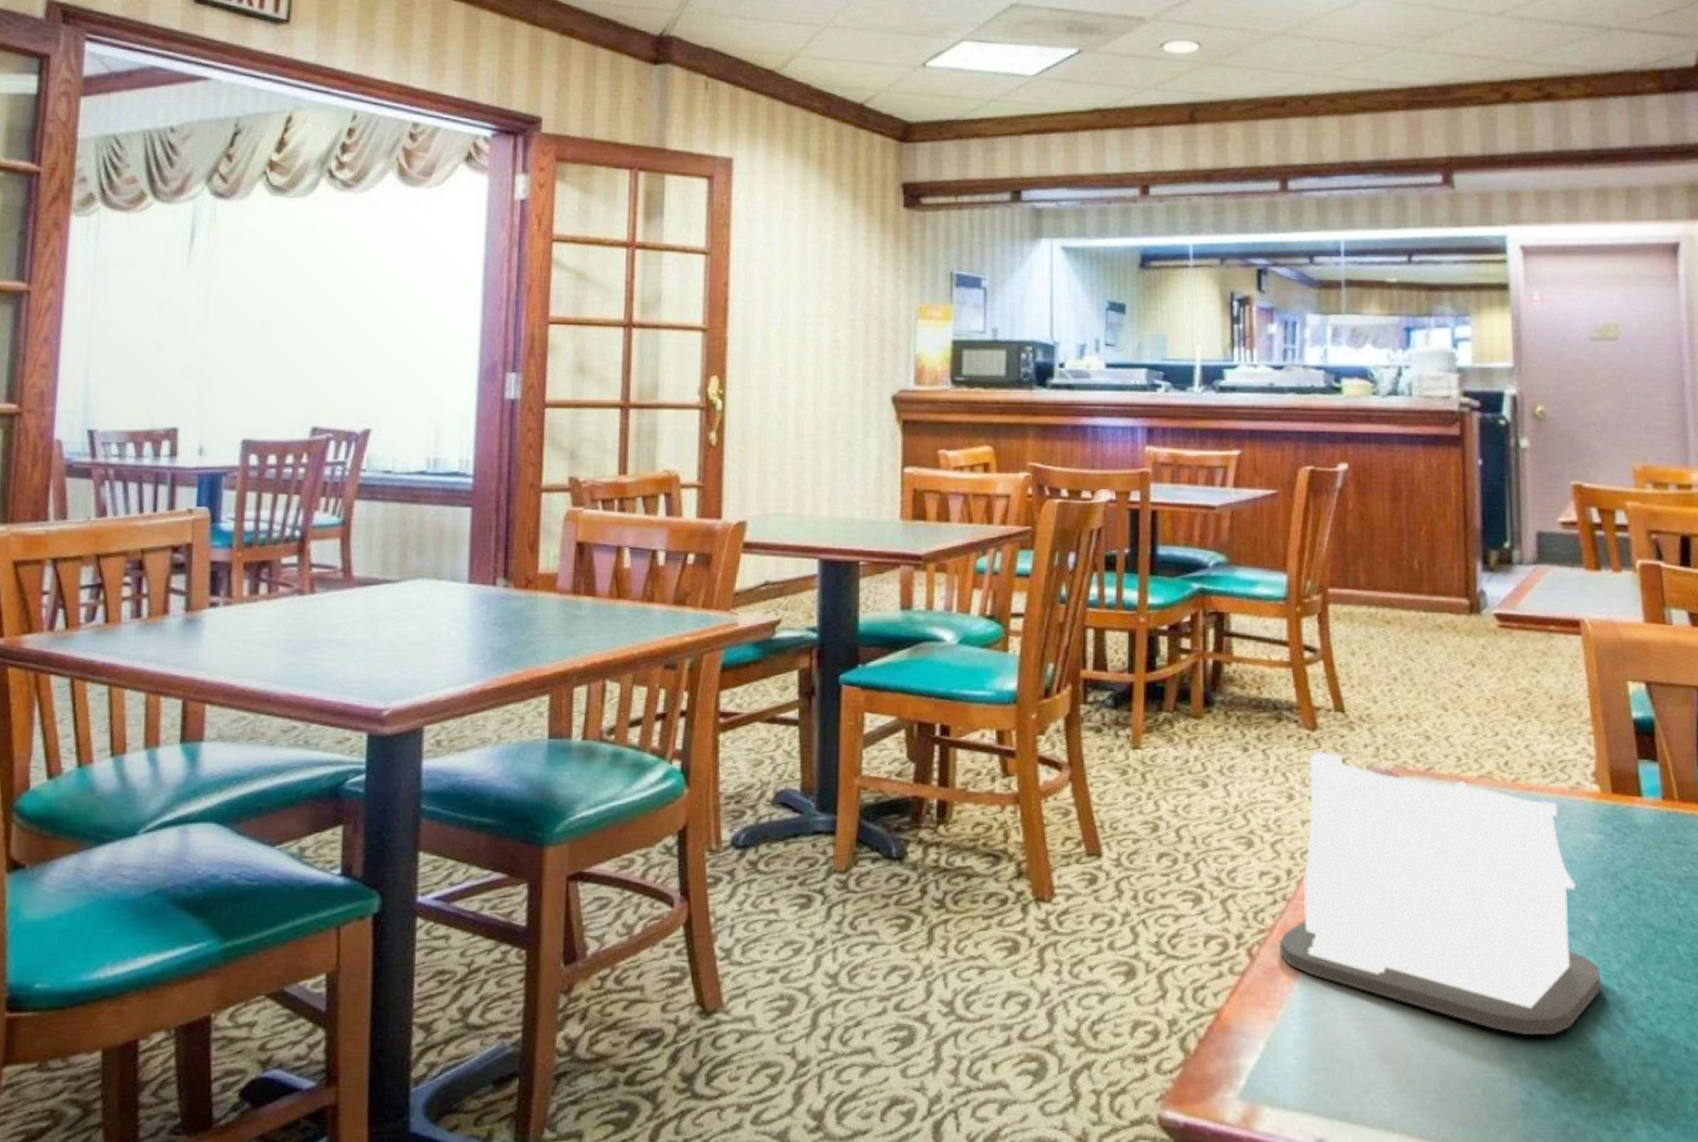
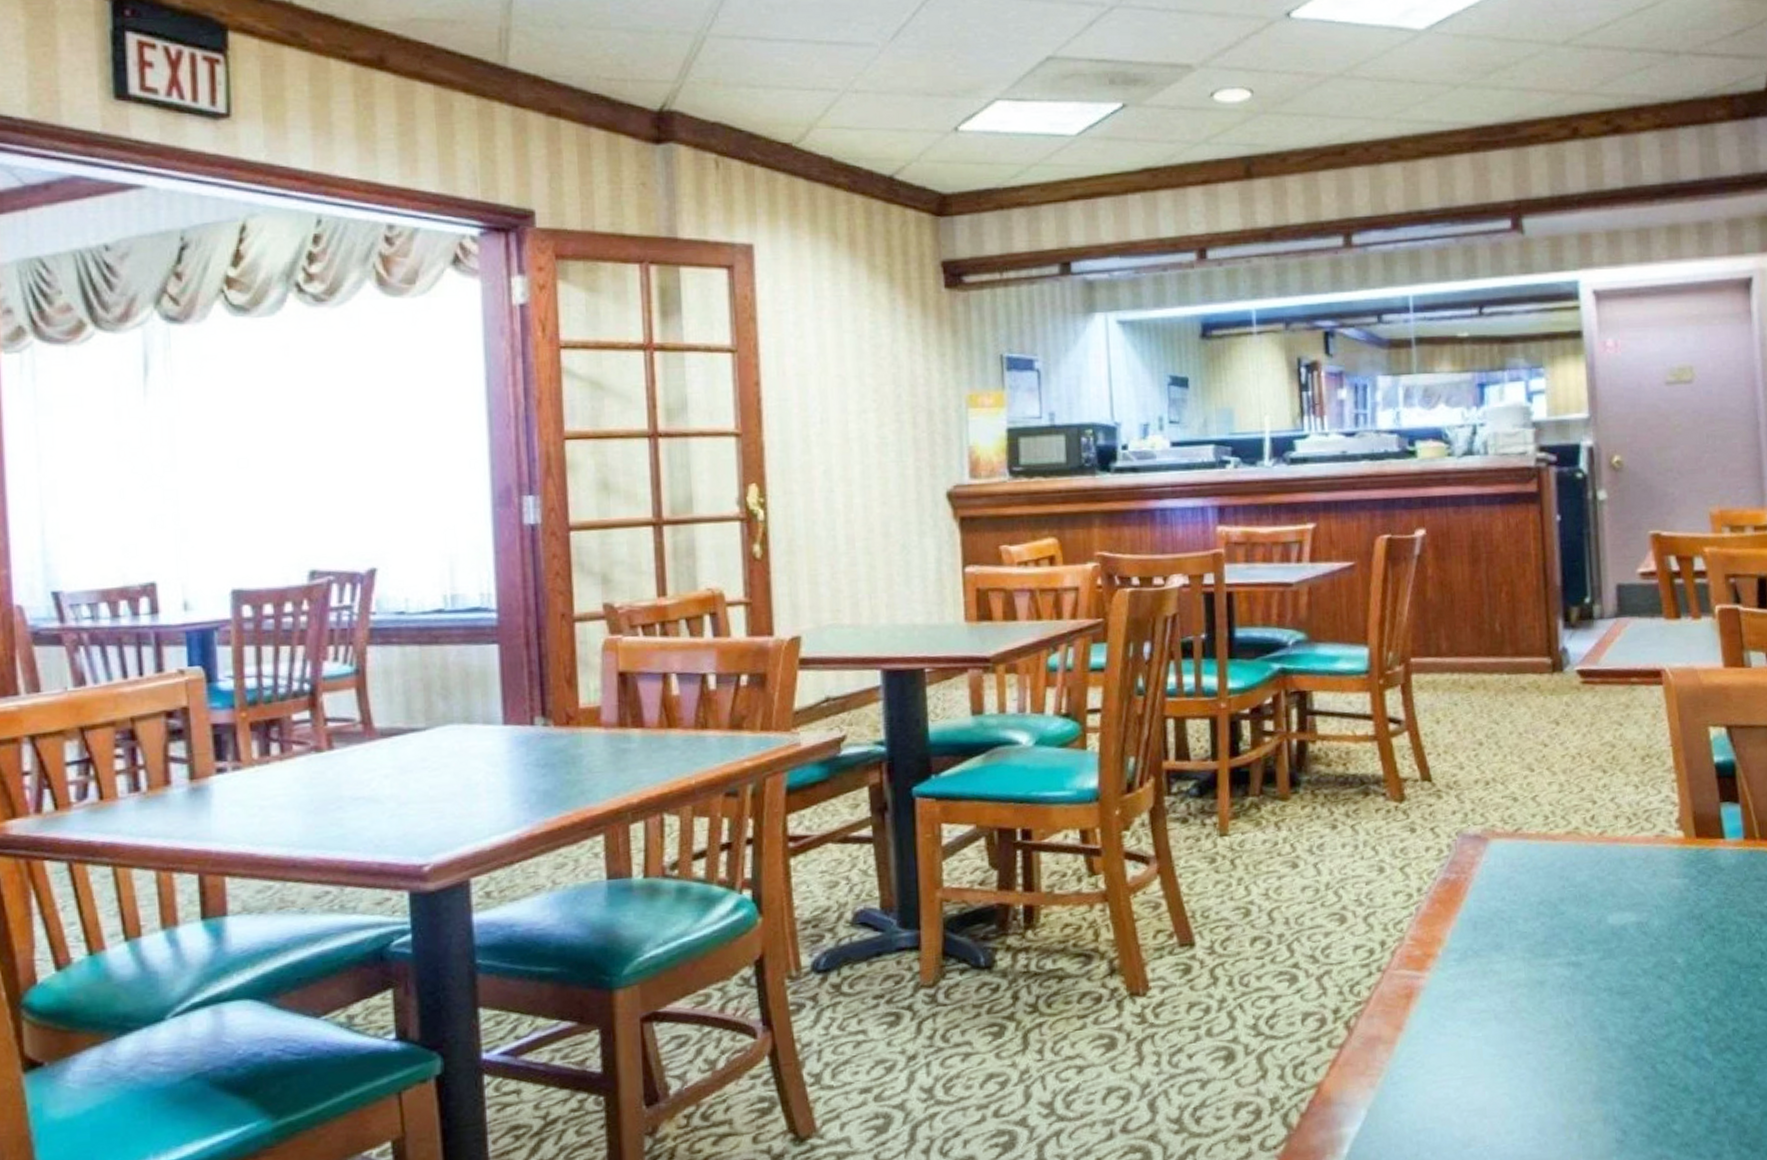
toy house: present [1279,751,1602,1035] -> none [1376,821,1690,1077]

